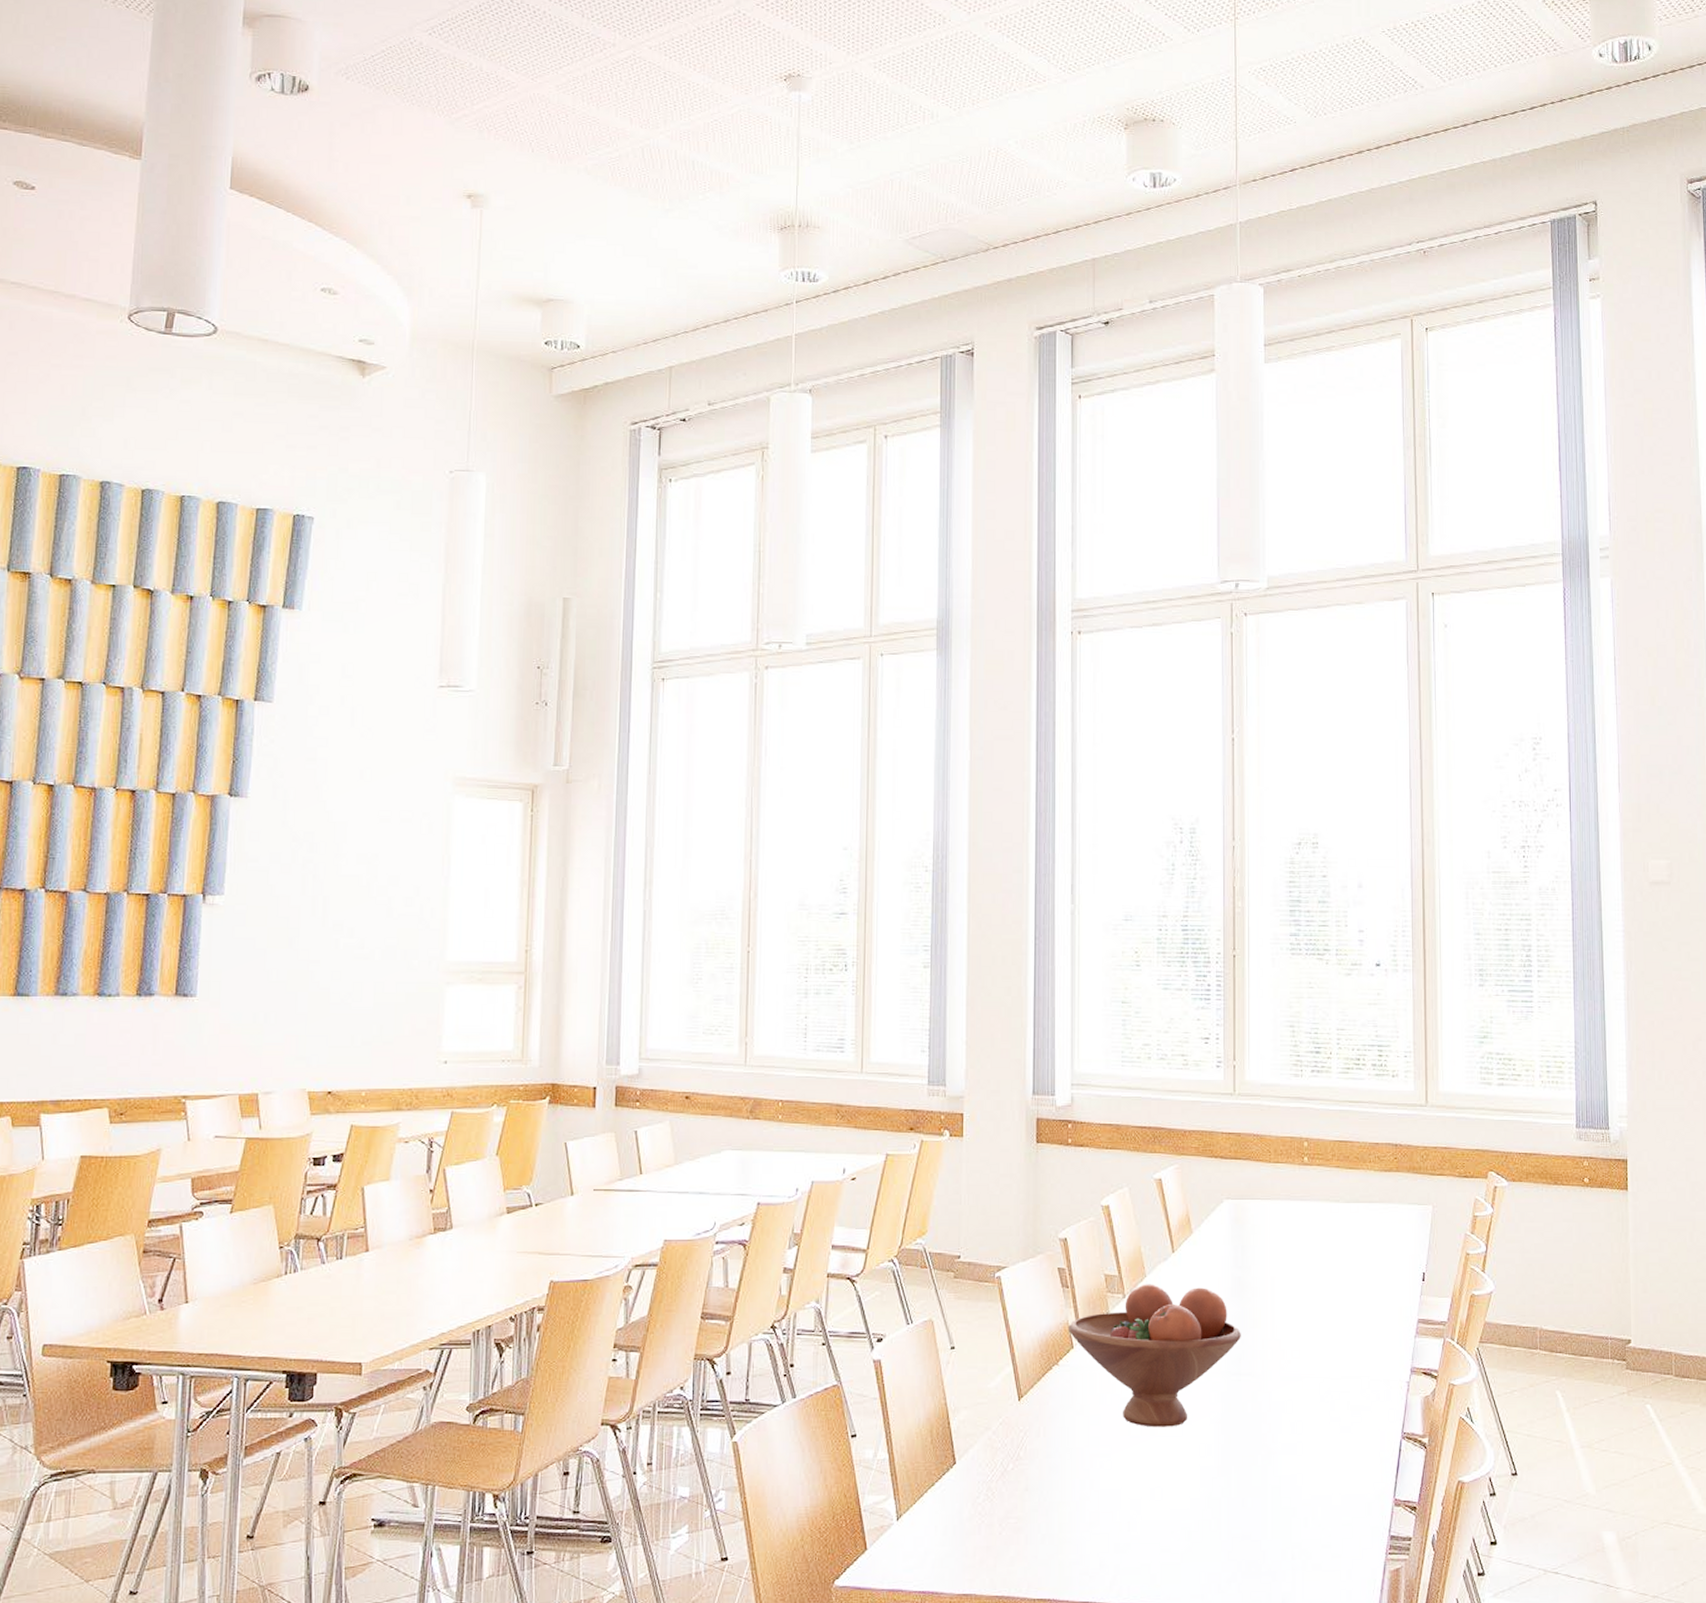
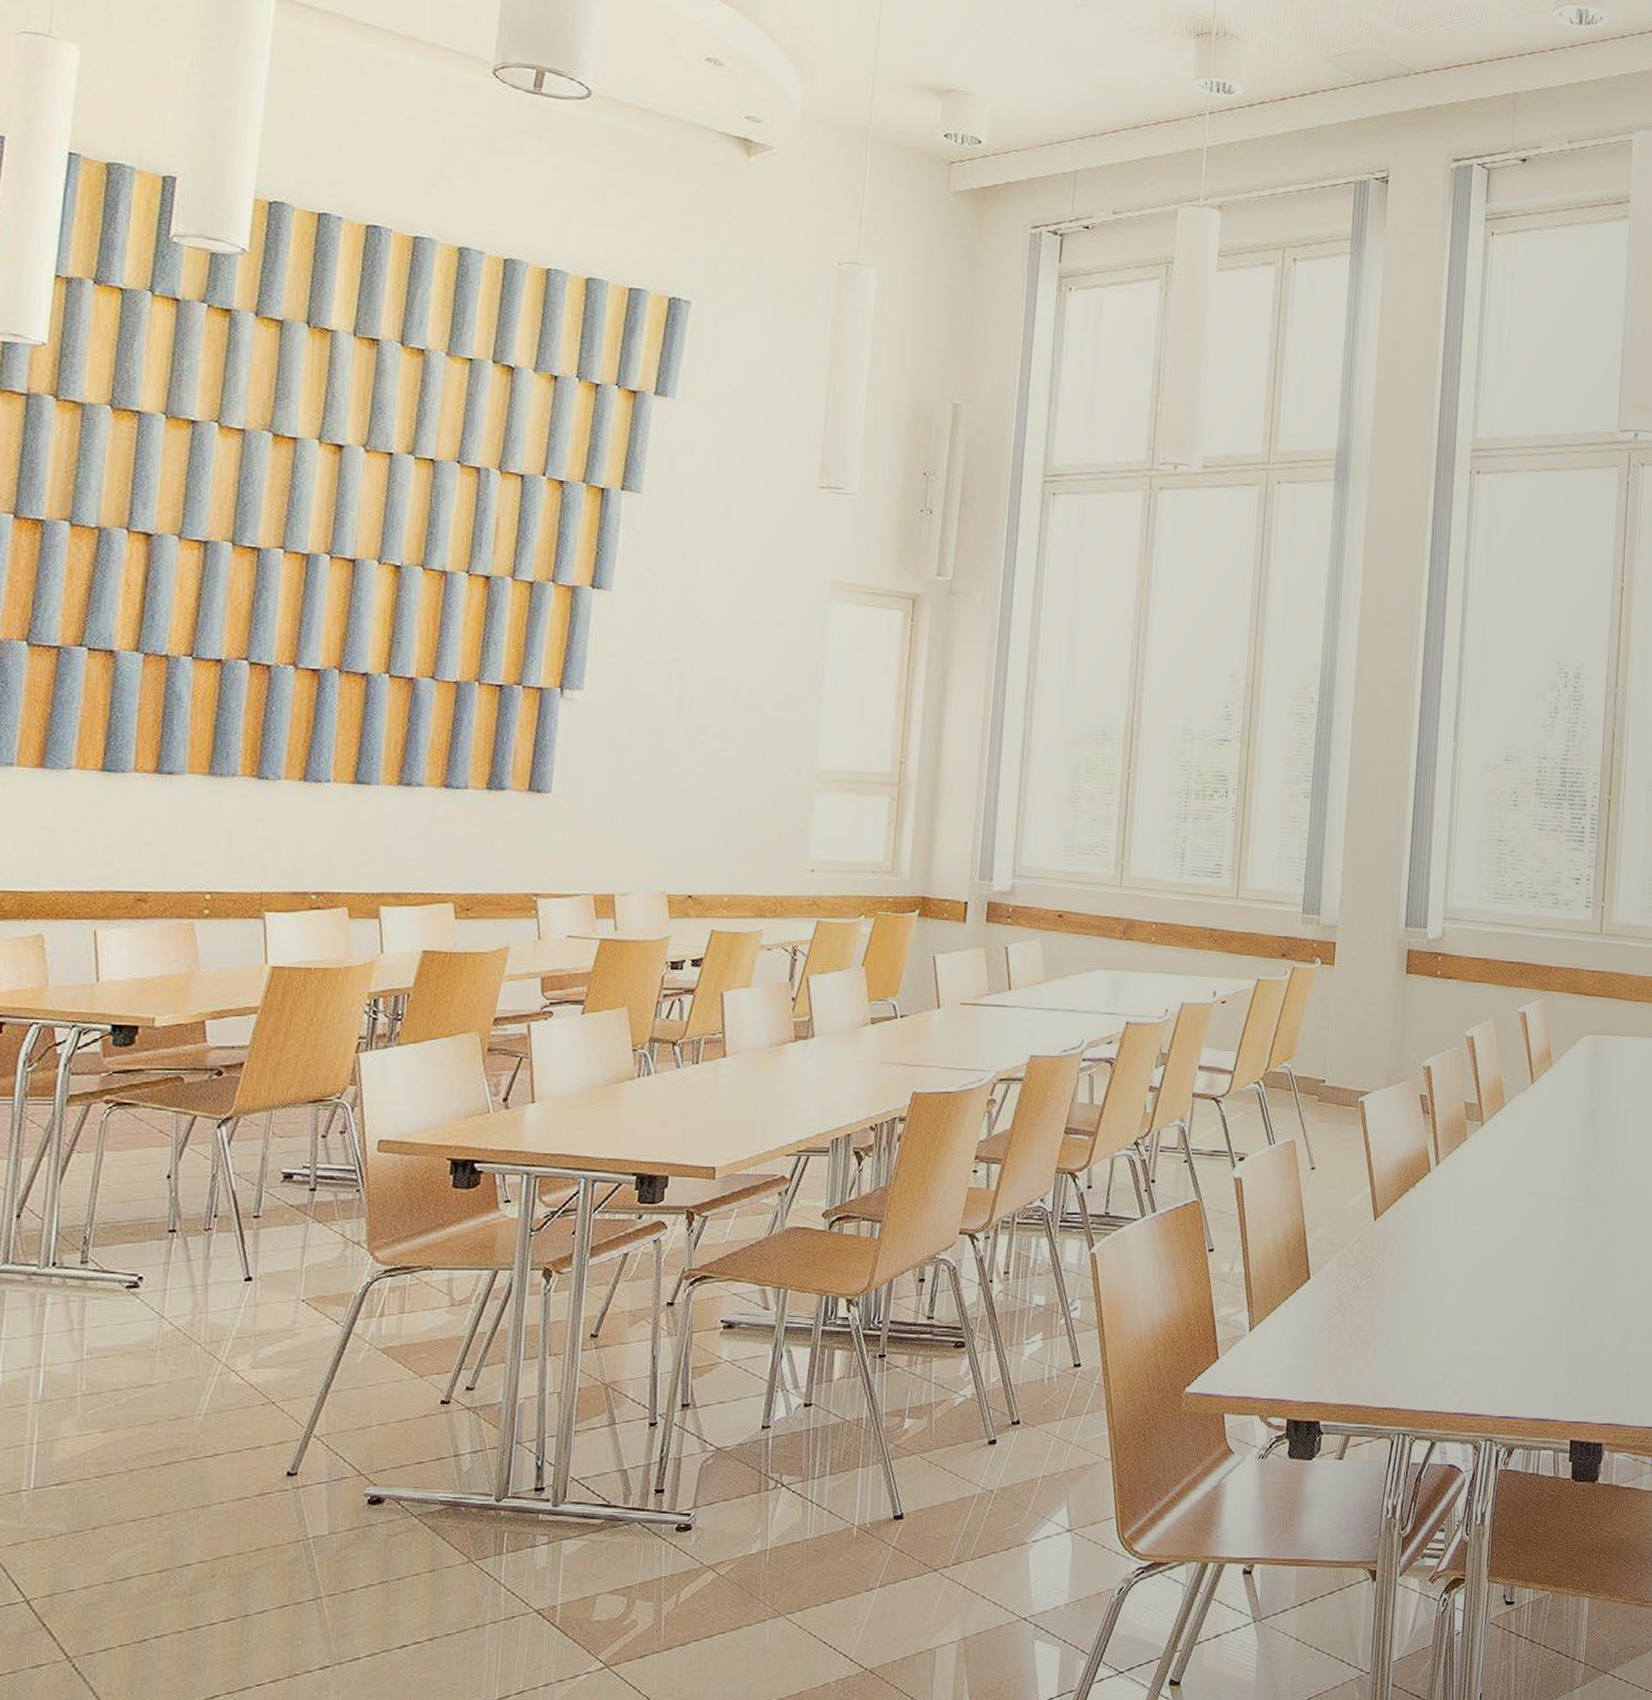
fruit bowl: present [1069,1284,1241,1427] -> none [1427,1112,1593,1249]

